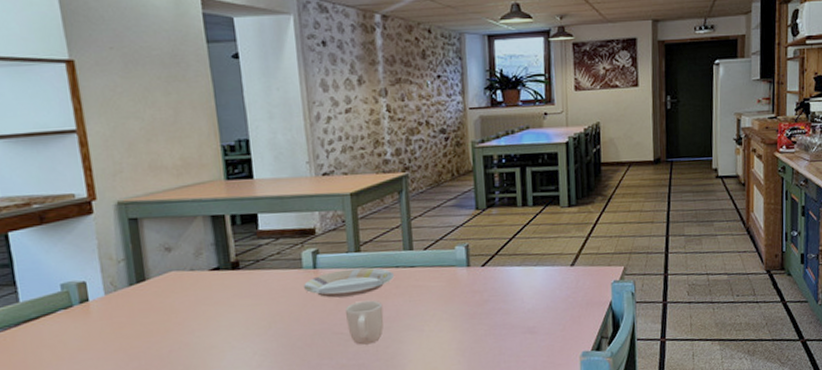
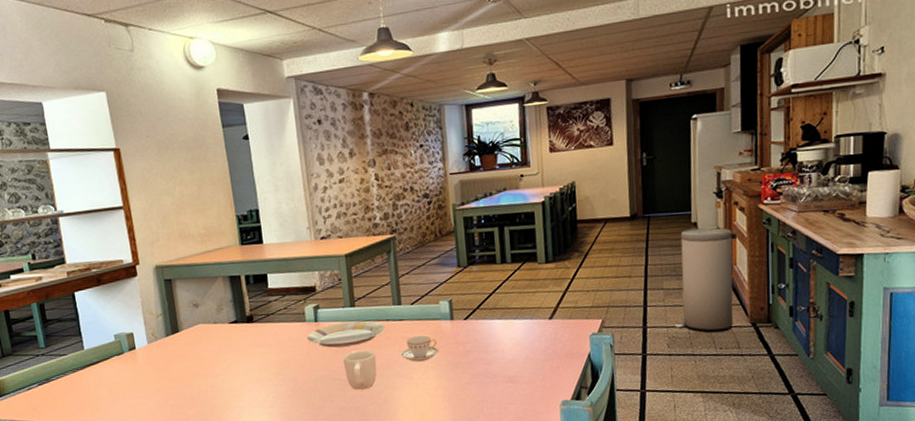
teacup: none [411,284,454,313] -> present [400,335,440,362]
pedal bin: none [693,174,754,281] -> present [673,227,737,333]

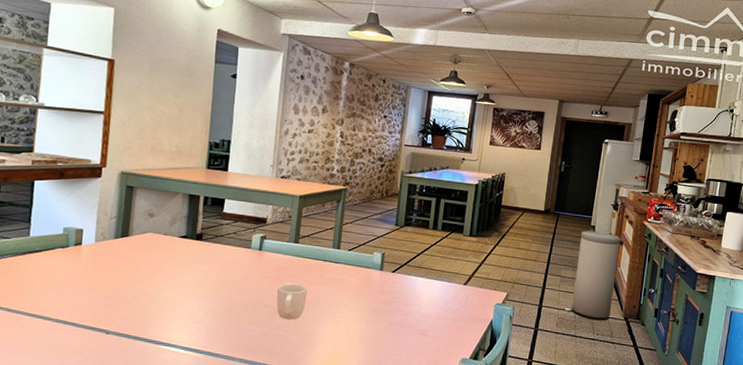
plate: present [307,320,386,348] -> none [249,255,322,278]
teacup: present [400,335,440,362] -> none [330,279,365,303]

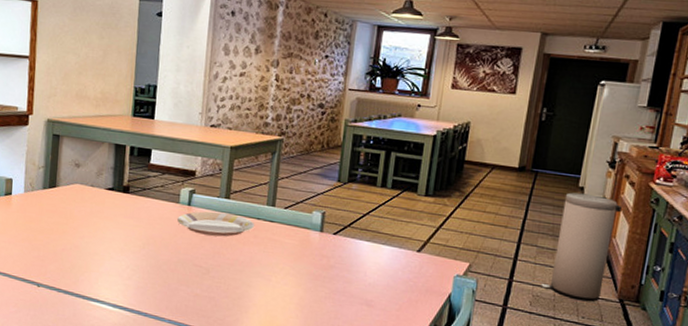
plate: none [249,255,322,278] -> present [177,211,255,237]
mug: present [276,283,308,320] -> none [206,242,240,282]

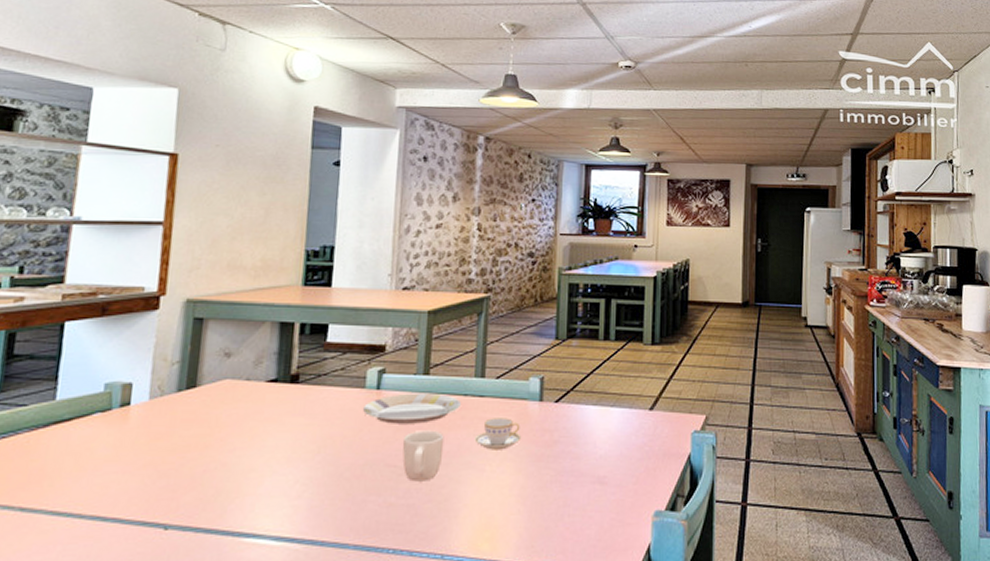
mug: none [206,242,240,282] -> present [402,430,444,482]
teacup: none [264,240,303,267] -> present [474,418,522,450]
pedal bin: present [540,192,622,302] -> none [779,324,844,441]

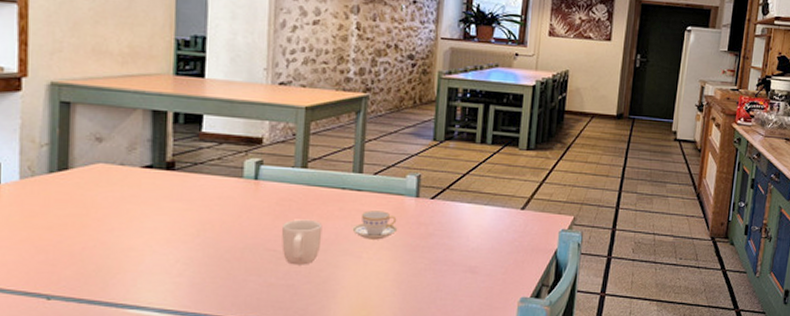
plate: present [363,393,462,424] -> none [242,184,340,213]

